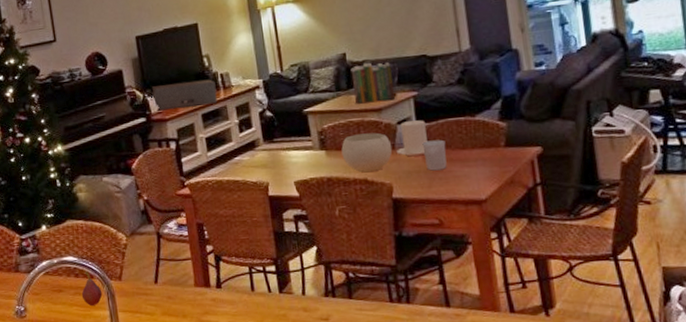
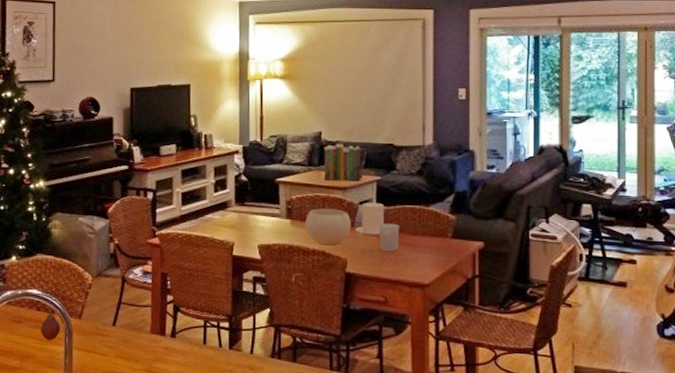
speaker: present [152,79,218,111] -> none [138,137,199,162]

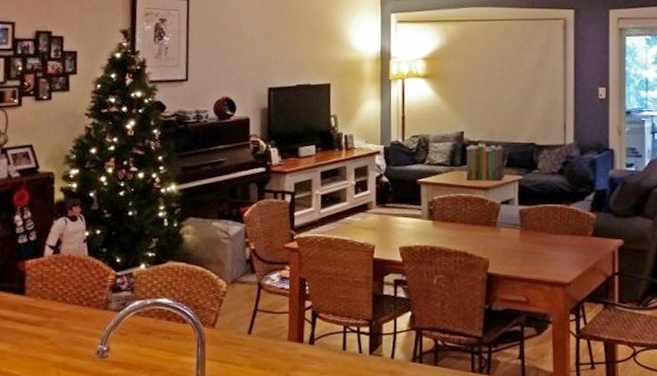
fruit: present [40,306,61,340] -> none [170,315,193,351]
bowl: present [305,208,352,246] -> none [447,209,494,246]
candle: present [355,203,384,236] -> none [497,202,526,236]
candle holder: present [379,223,400,252] -> none [520,222,541,251]

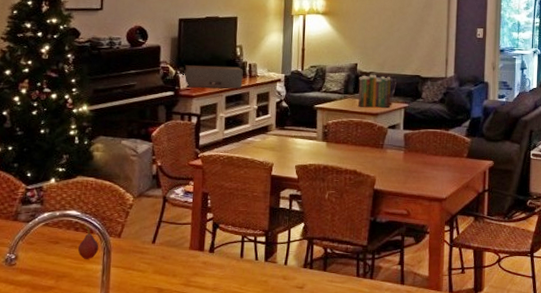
fruit: none [170,315,193,351] -> present [77,226,99,259]
speaker: none [275,138,339,163] -> present [184,65,243,89]

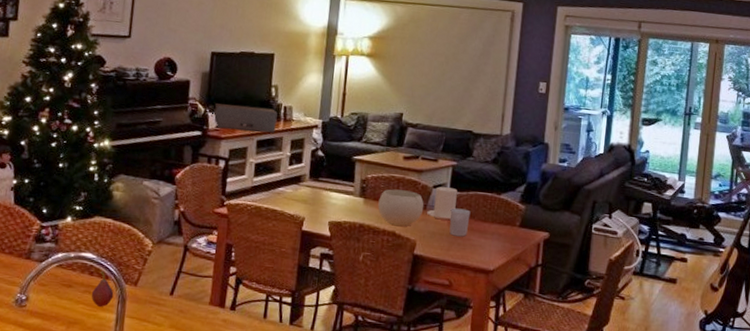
bowl: none [339,132,381,165] -> present [378,189,424,227]
books: present [358,74,391,108] -> none [401,126,440,166]
candle: none [384,127,410,157] -> present [427,187,457,221]
candle holder: none [404,145,423,170] -> present [449,208,471,237]

